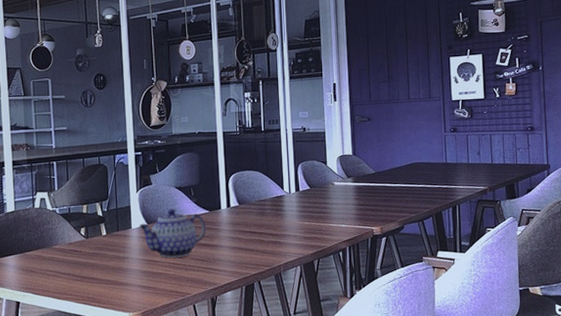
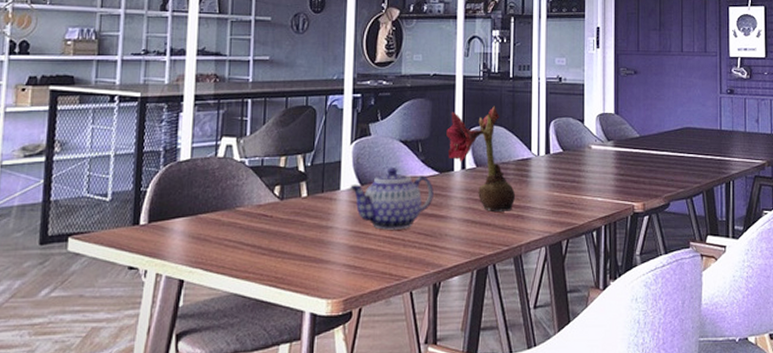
flower: none [213,155,273,240] -> present [446,106,516,211]

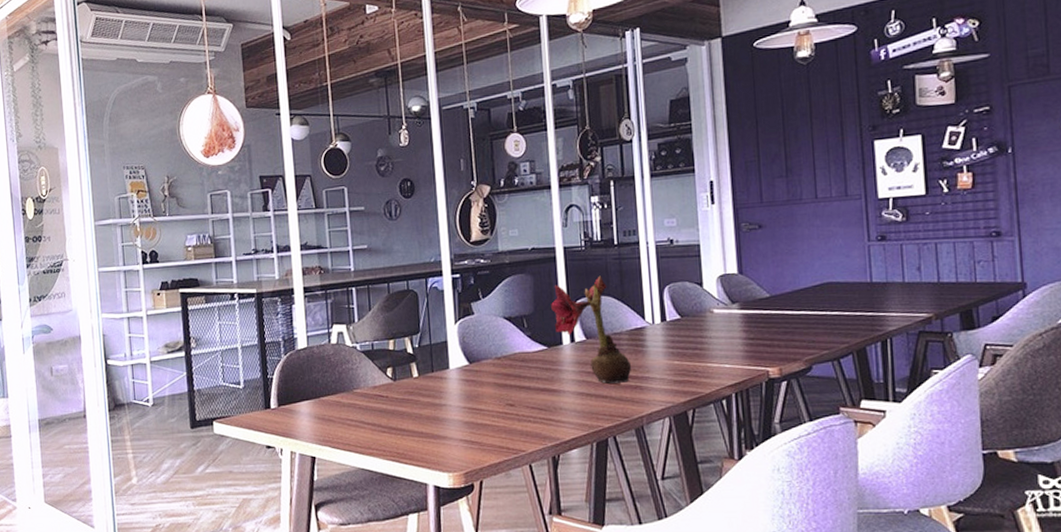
teapot: present [349,168,434,230] -> none [458,344,544,406]

